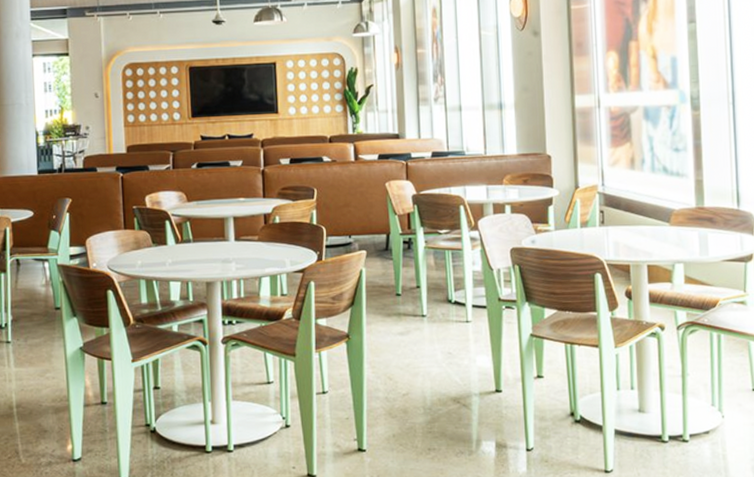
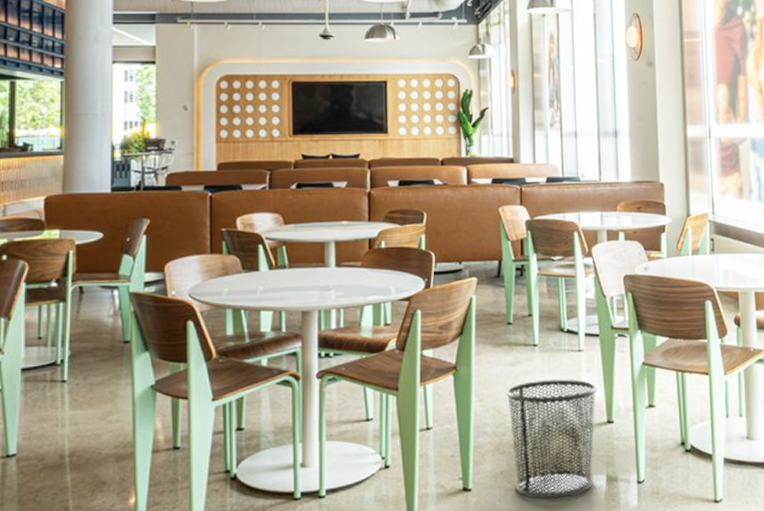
waste bin: none [396,349,486,462] -> present [506,379,598,499]

